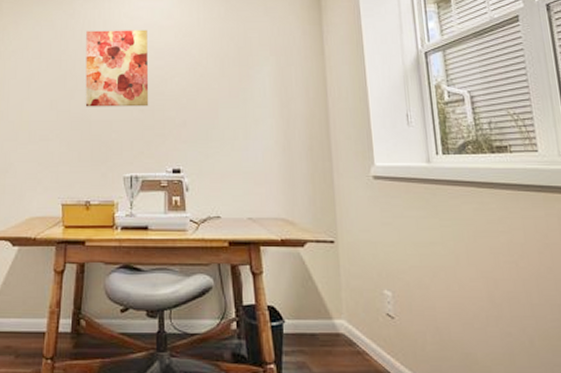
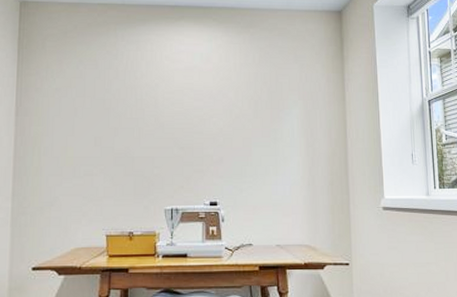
wall art: present [85,29,149,107] -> none [128,71,189,144]

